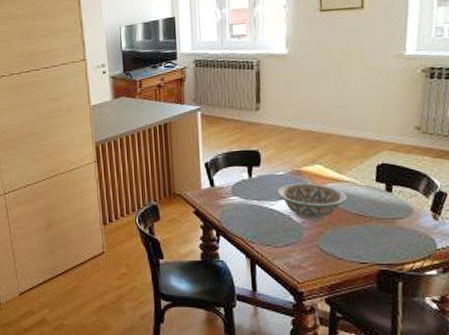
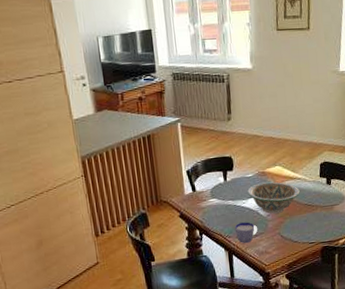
cup: none [259,227,289,252] -> present [234,222,257,243]

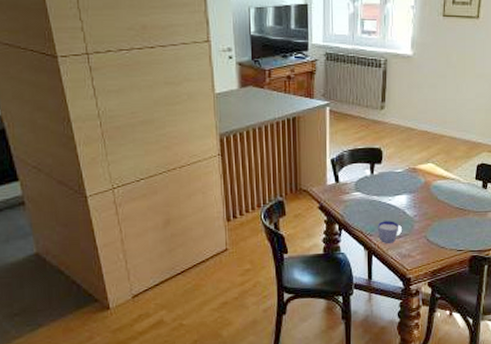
decorative bowl: present [247,182,300,214] -> none [395,180,452,215]

